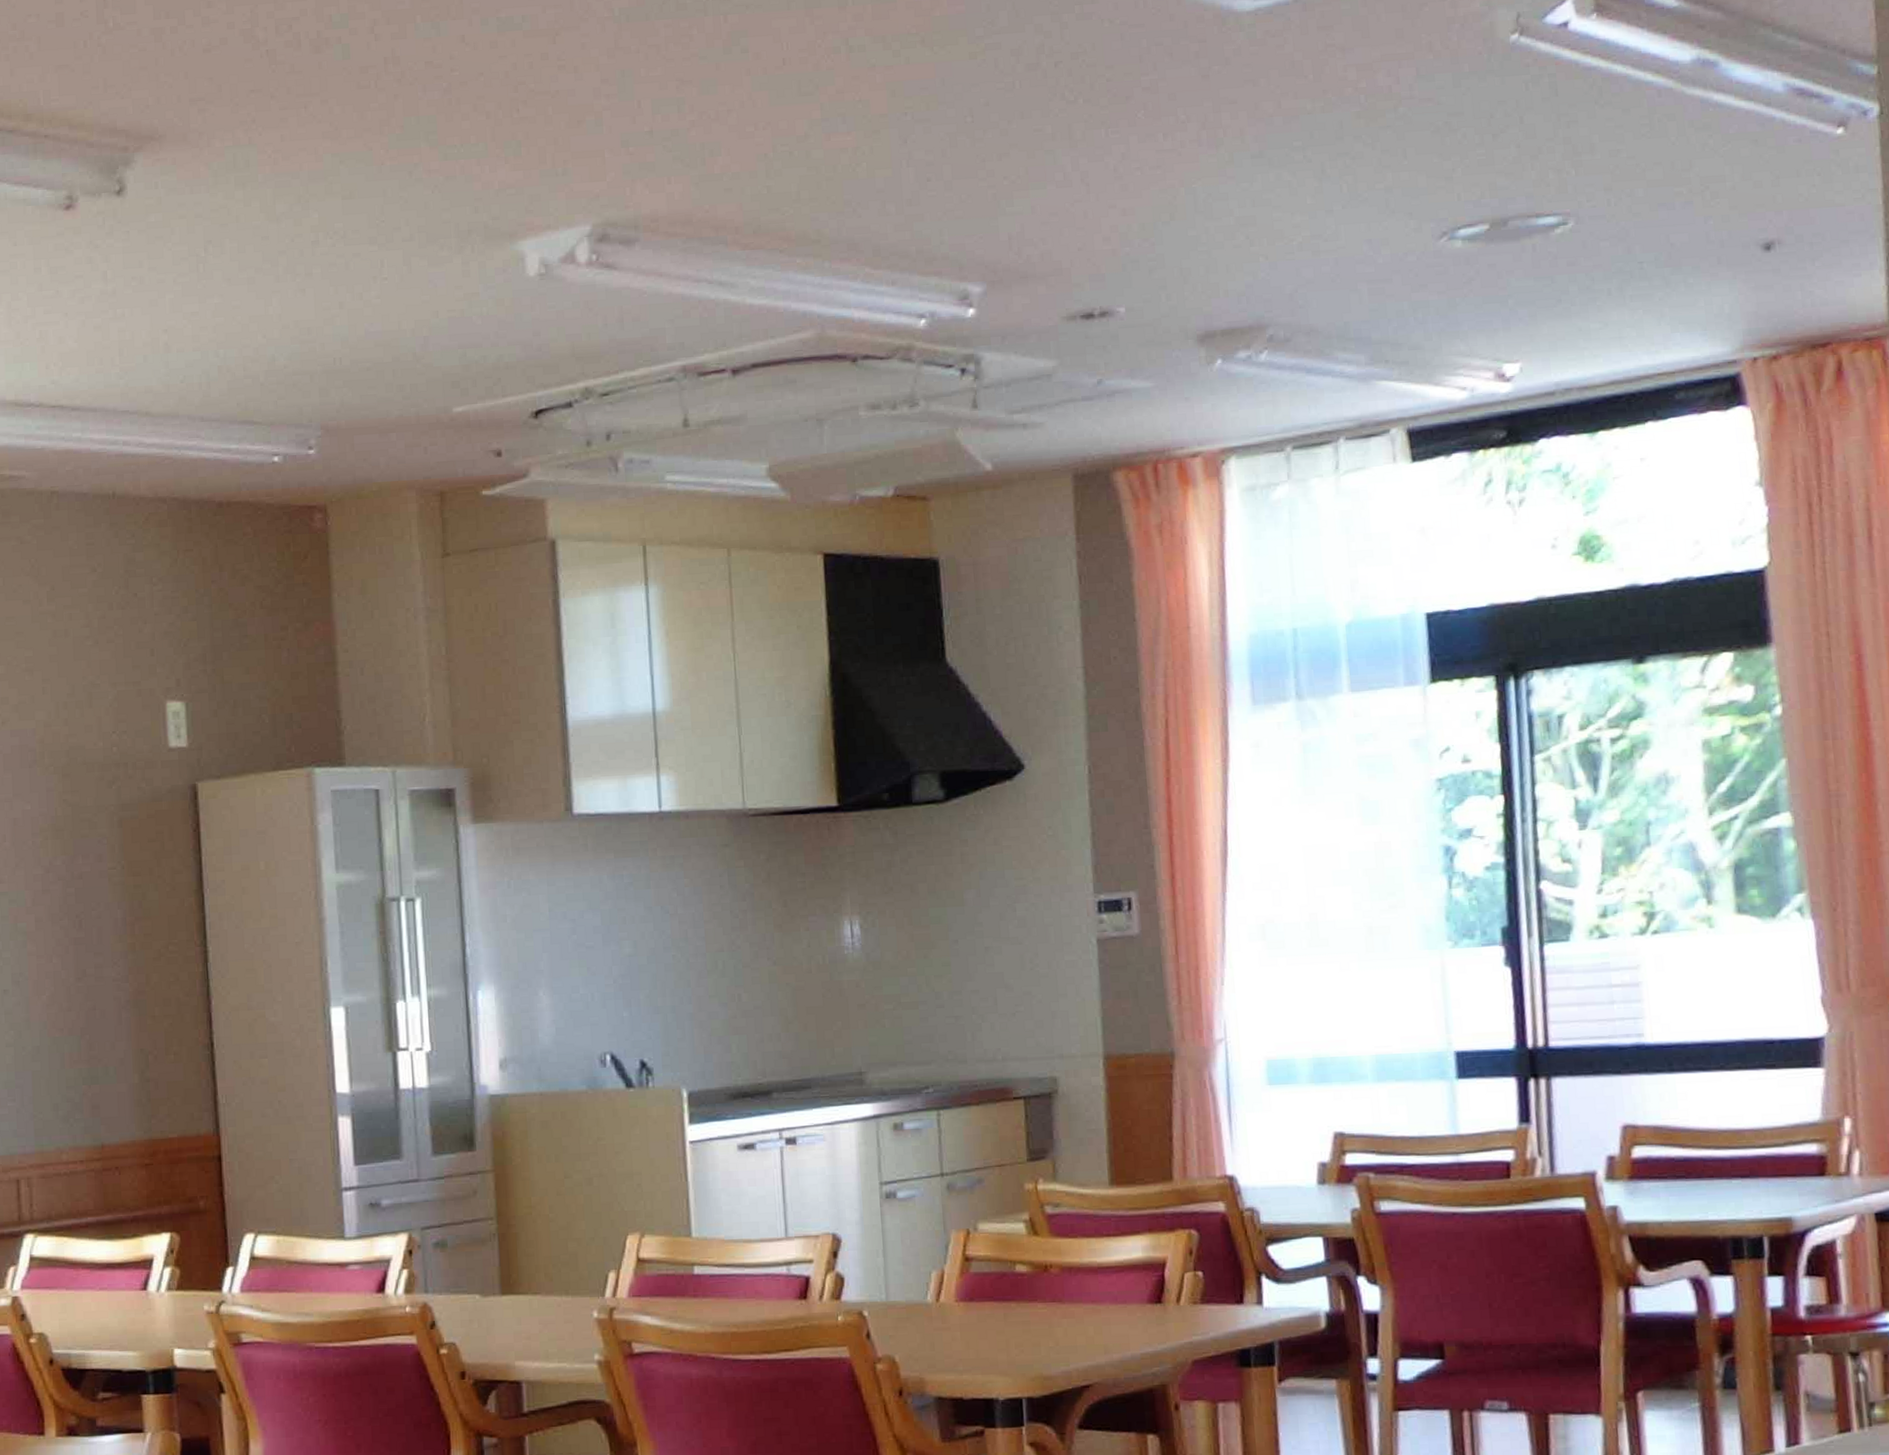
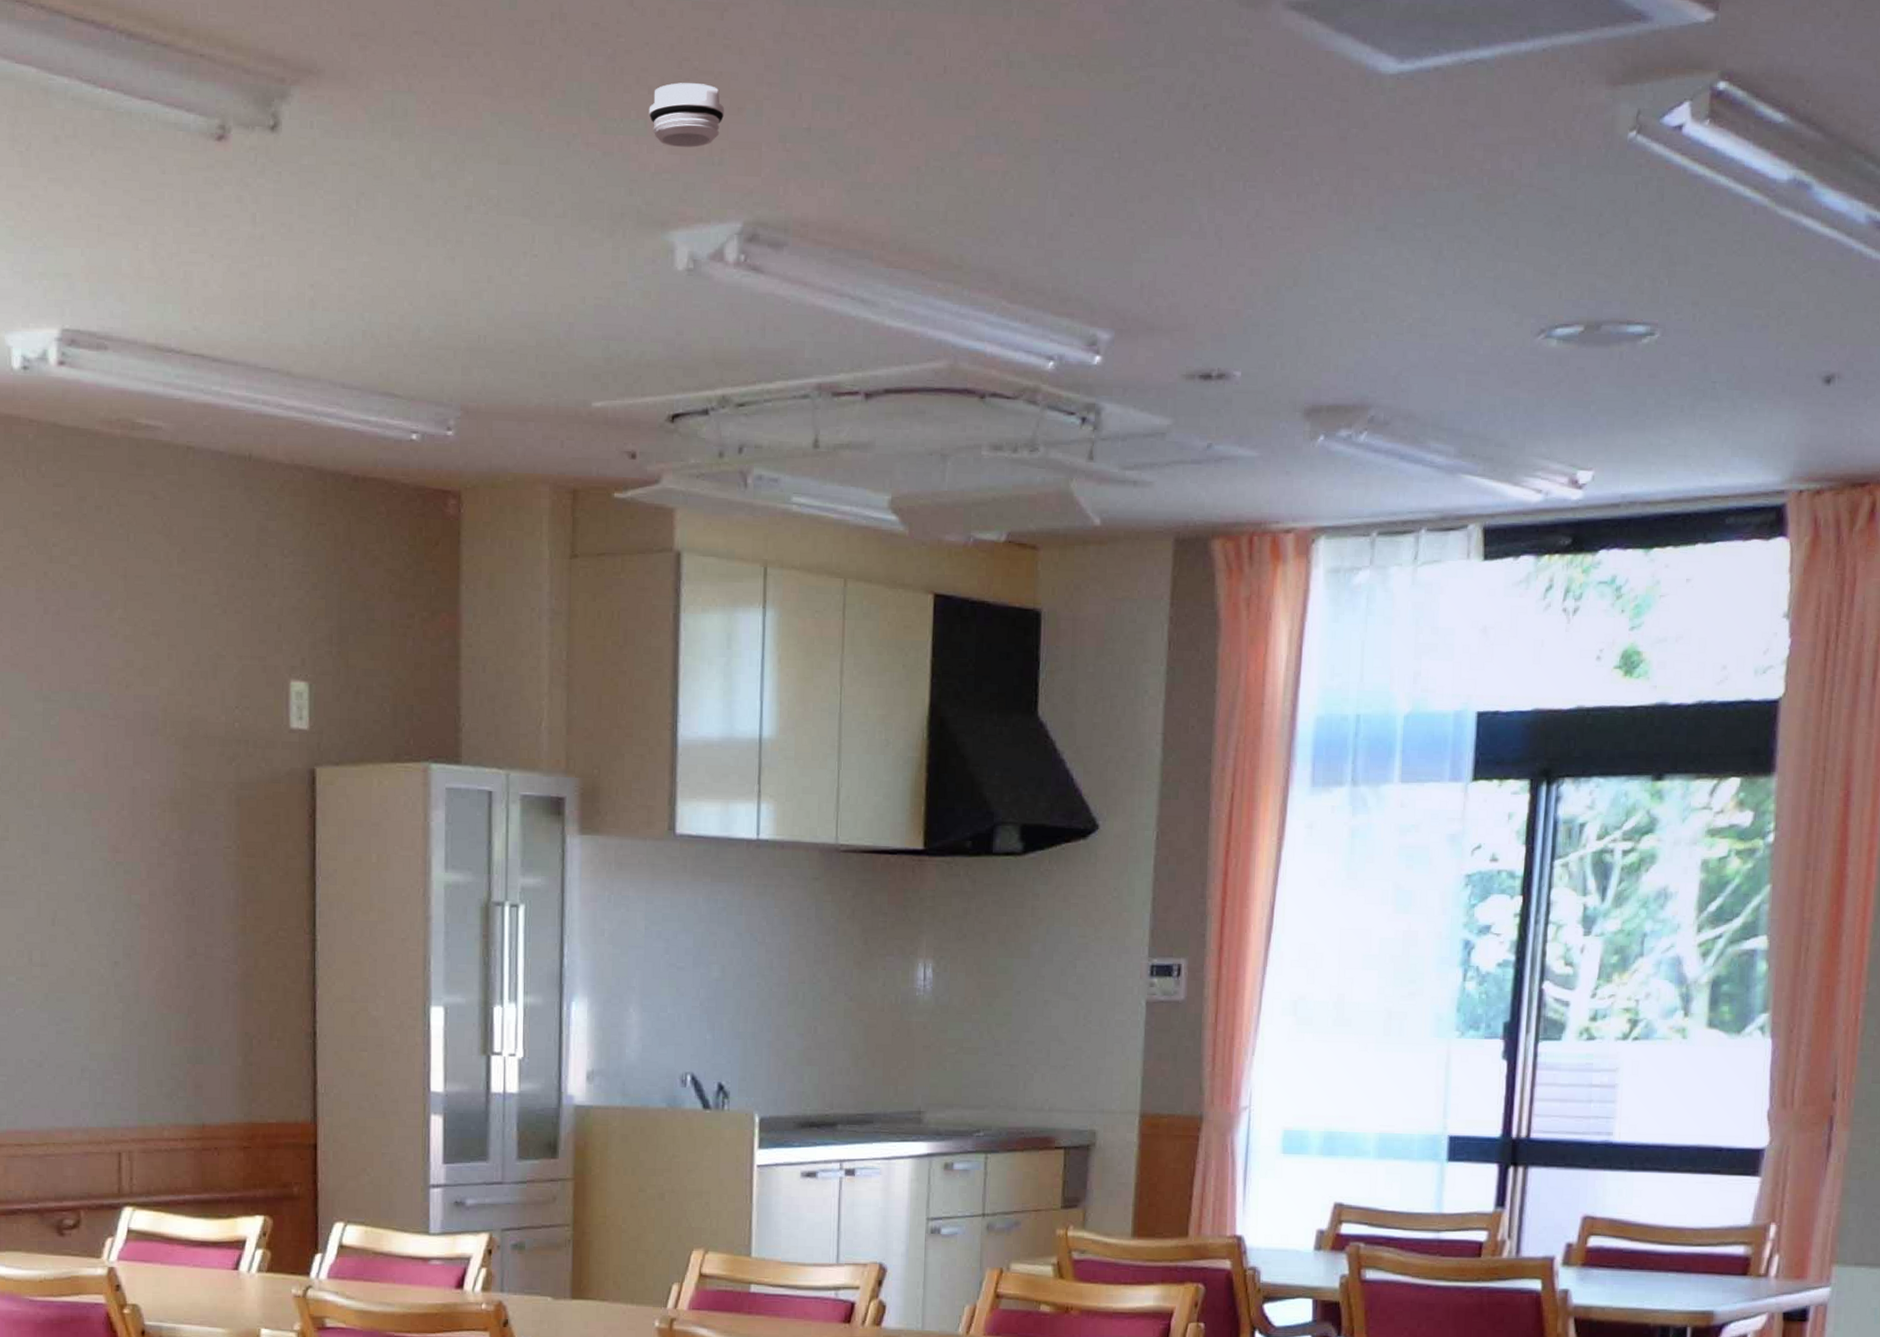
smoke detector: none [488,103,565,164] -> present [648,83,725,148]

